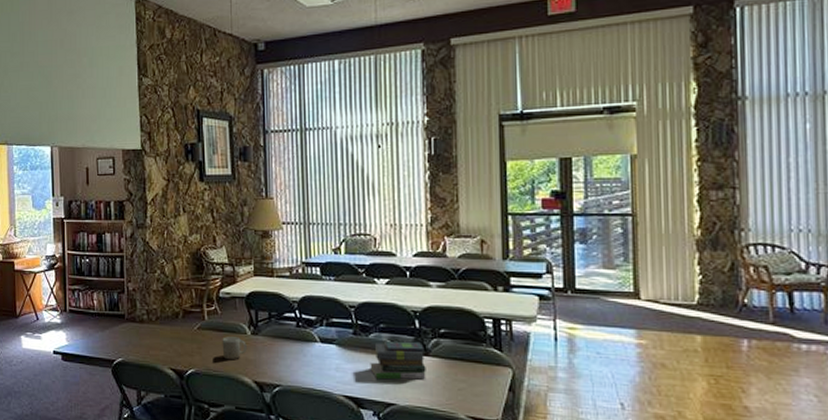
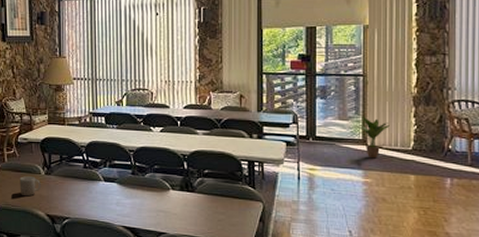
books: present [370,341,426,380] -> none [145,180,192,213]
potted plant: none [622,263,668,316] -> present [353,116,390,159]

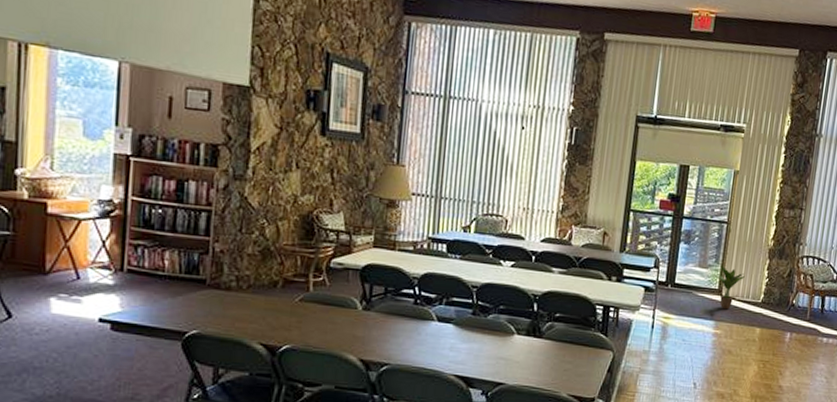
mug: present [19,176,41,196] -> none [326,311,356,336]

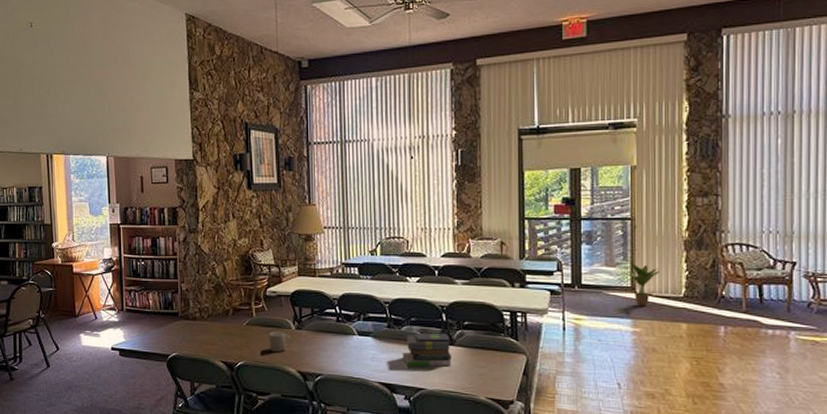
mug: none [326,311,356,336] -> present [269,331,291,352]
books: none [484,323,539,360] -> present [402,333,452,367]

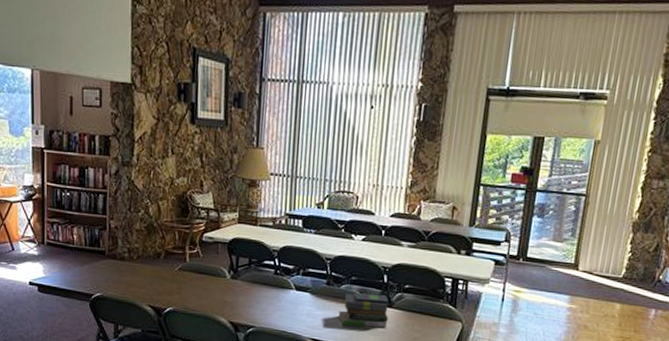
mug: present [269,331,291,352] -> none [201,279,225,301]
potted plant: present [621,262,659,307] -> none [567,239,604,285]

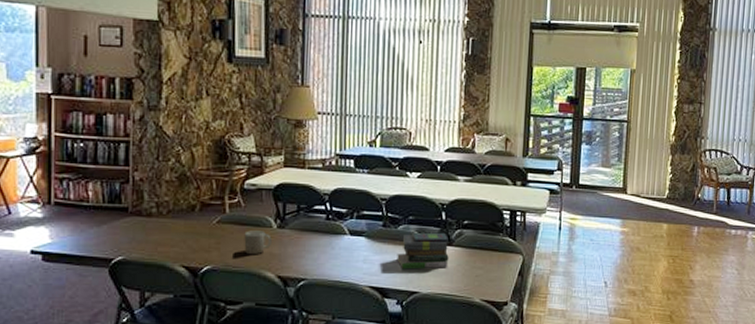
mug: none [201,279,225,301] -> present [244,230,272,254]

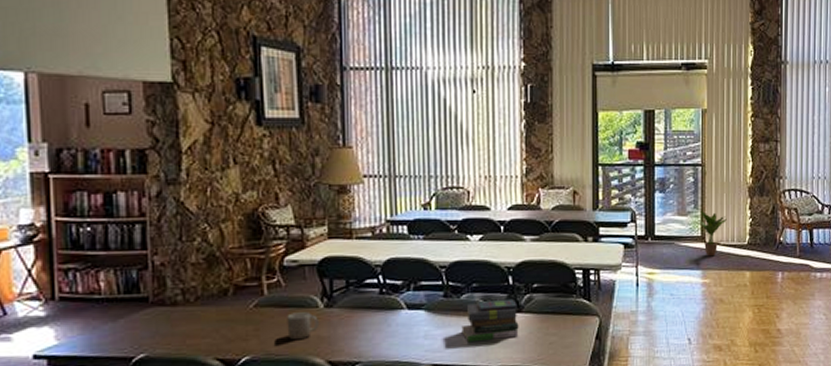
potted plant: none [615,163,648,208] -> present [692,210,727,257]

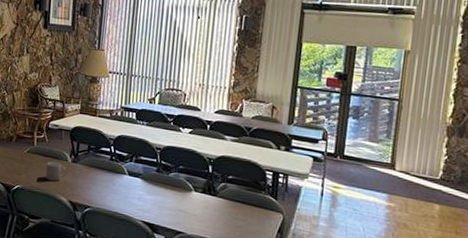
books: present [461,298,519,343] -> none [167,181,214,215]
potted plant: present [692,210,727,257] -> none [383,140,420,184]

